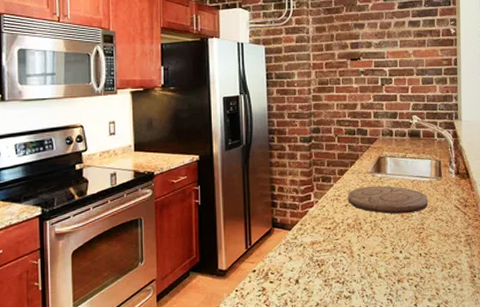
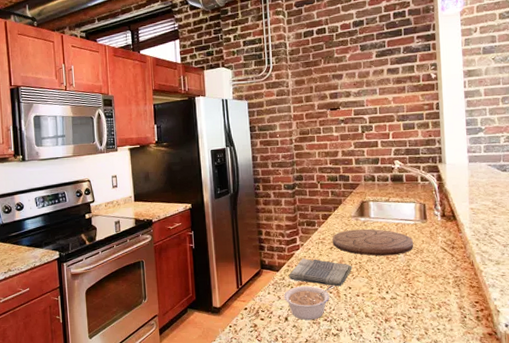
legume: none [295,244,349,283] -> present [284,285,335,321]
dish towel: none [301,216,367,246] -> present [288,258,352,287]

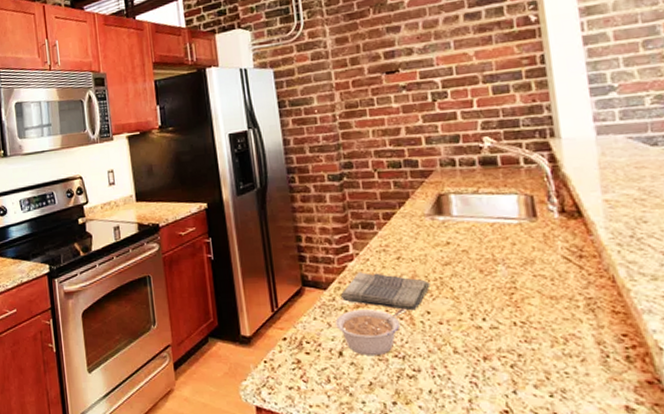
cutting board: present [332,229,413,256] -> none [398,231,519,269]

